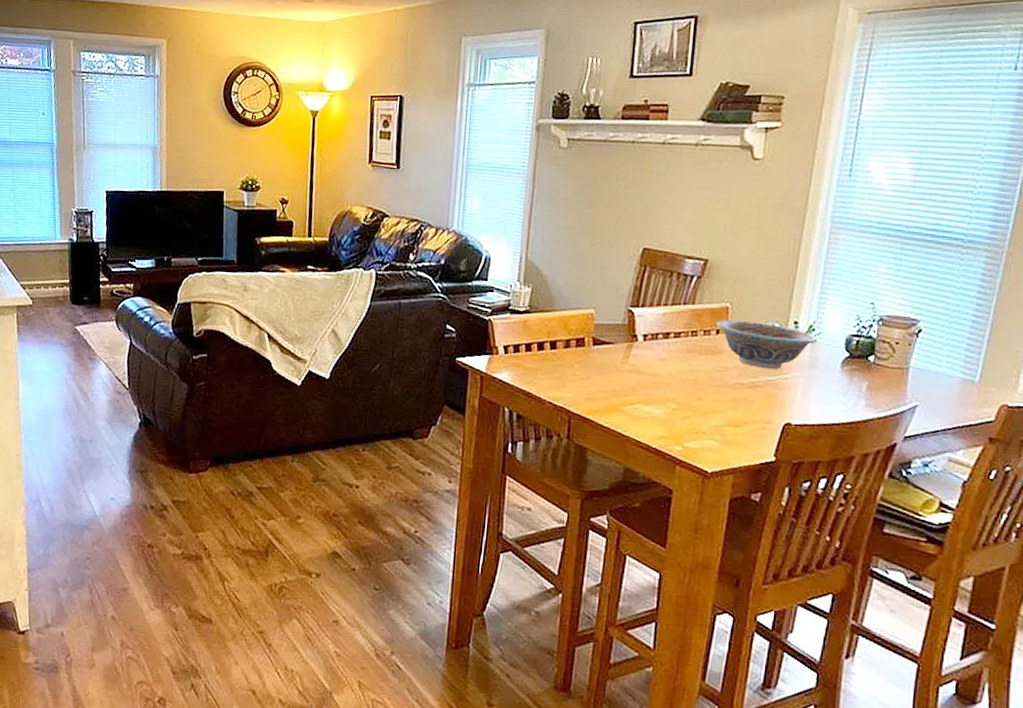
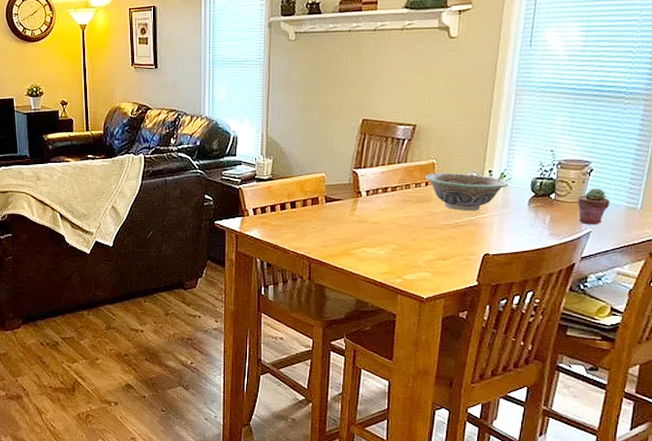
potted succulent: none [901,352,942,399] -> present [577,188,610,225]

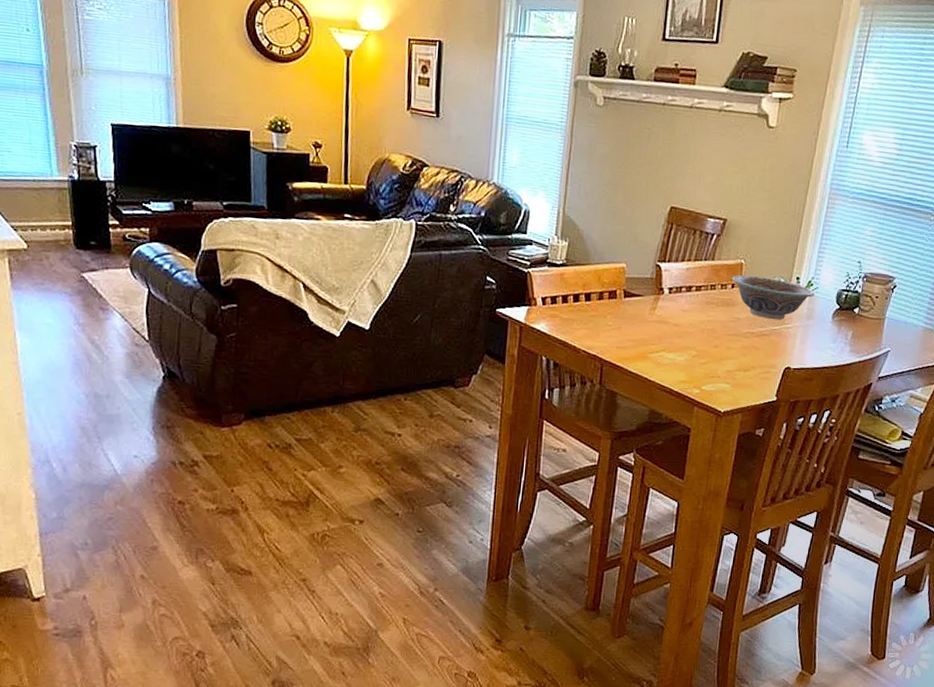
potted succulent: present [577,188,610,225] -> none [879,305,910,345]

